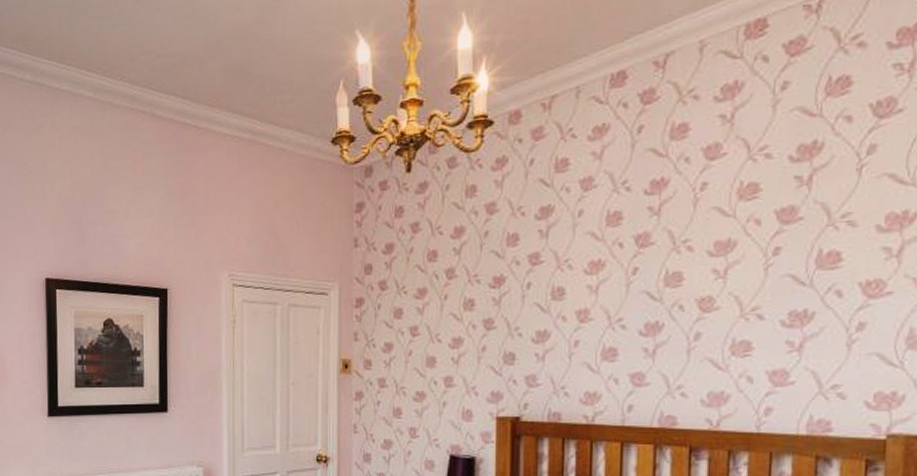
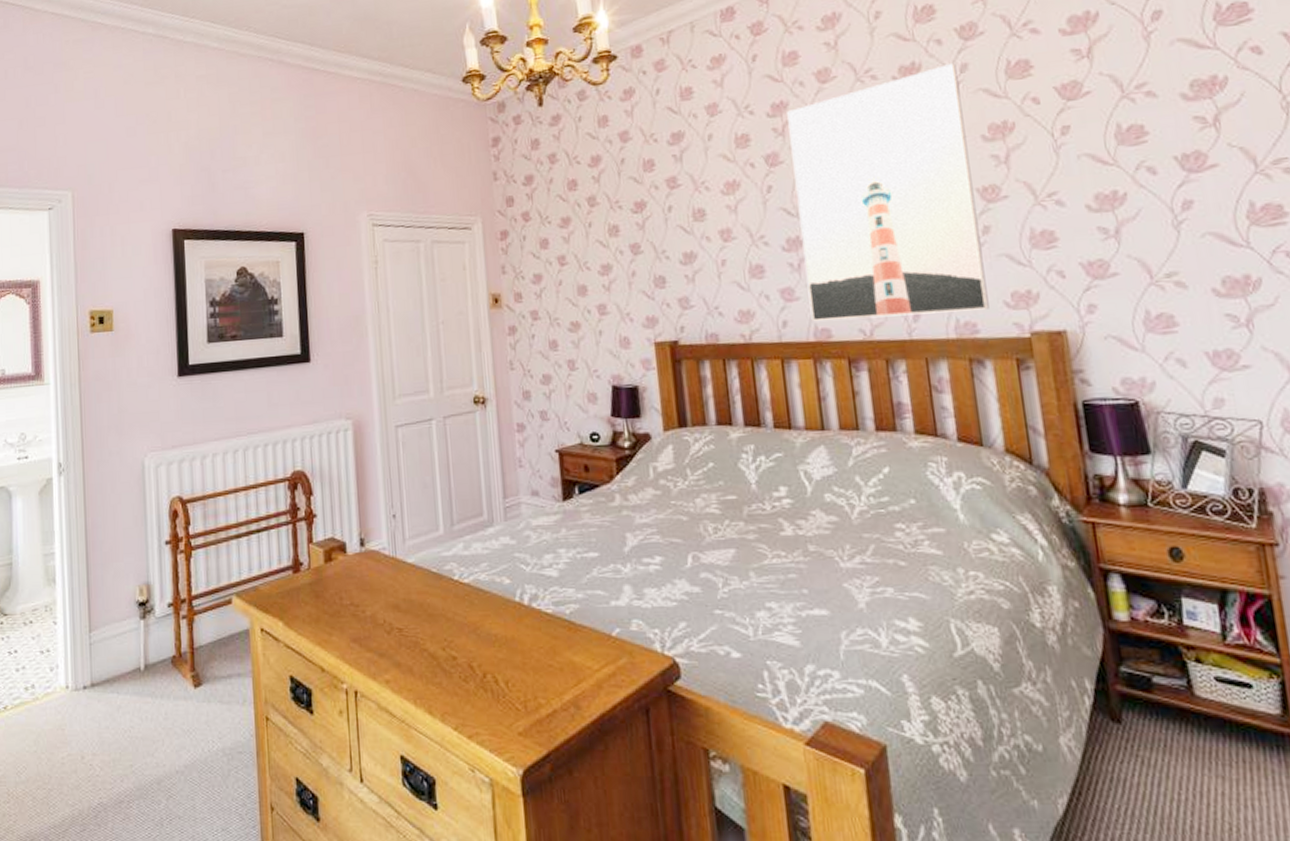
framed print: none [658,144,863,409] -> present [787,64,989,321]

